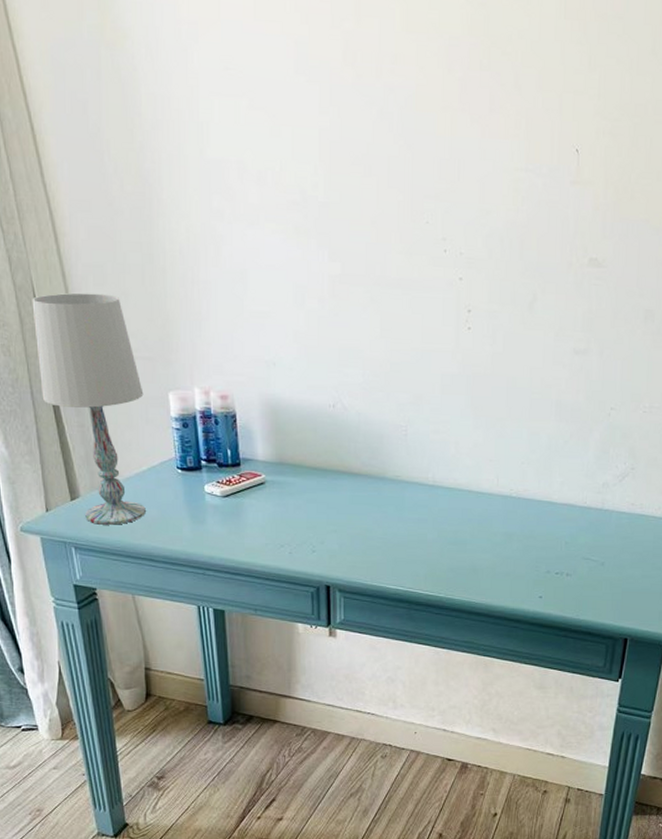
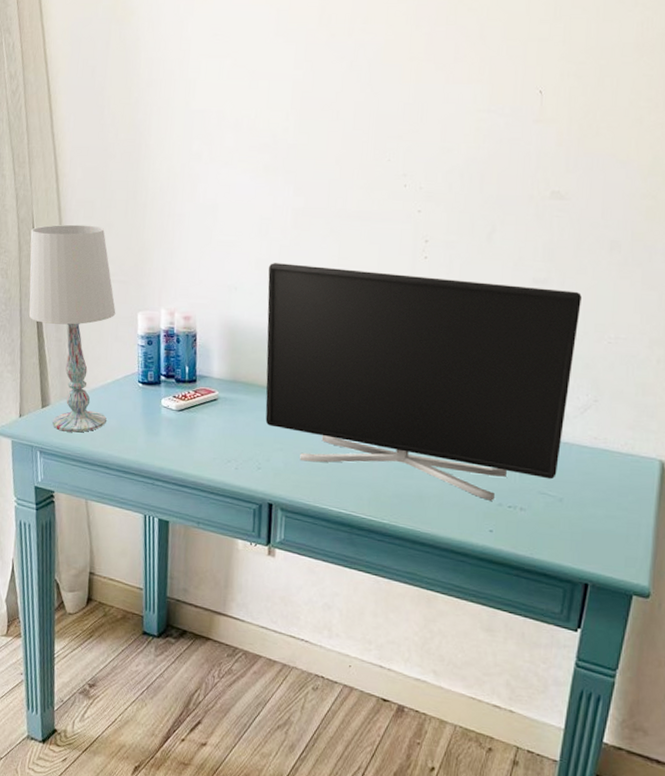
monitor: none [307,335,619,569] -> present [265,263,582,501]

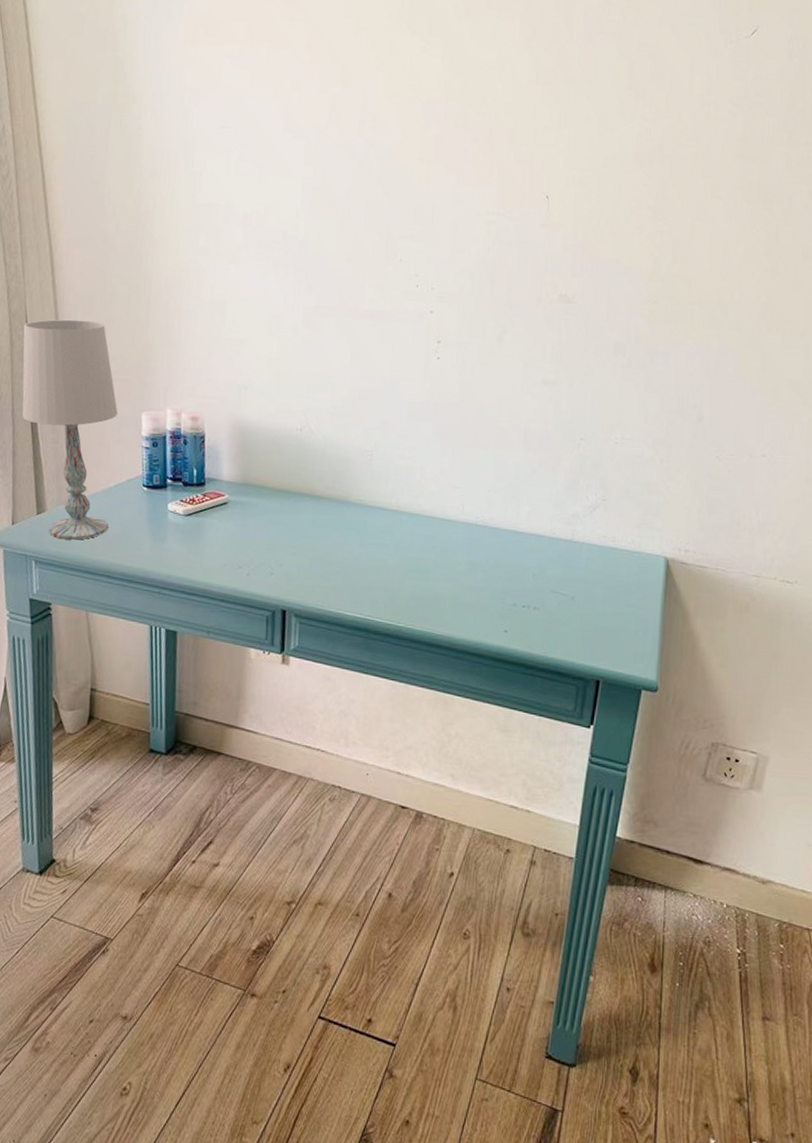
monitor: present [265,263,582,501] -> none [278,362,589,601]

